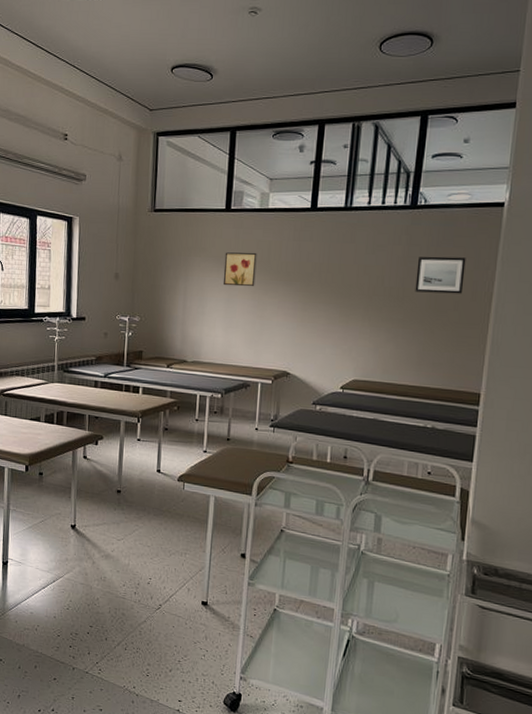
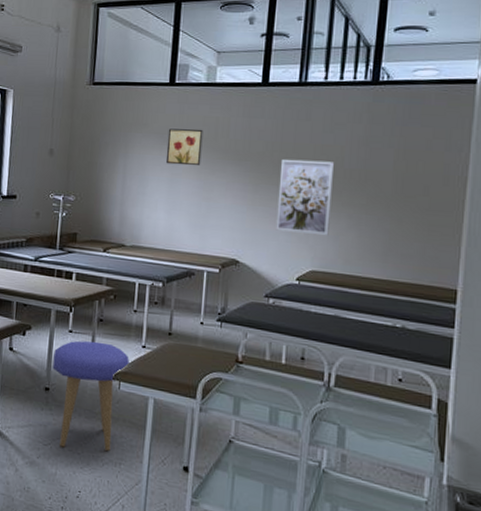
stool: none [123,448,192,543] -> present [52,340,129,451]
wall art: none [322,279,376,349] -> present [275,158,335,236]
wall art: present [415,256,466,294] -> none [379,136,436,178]

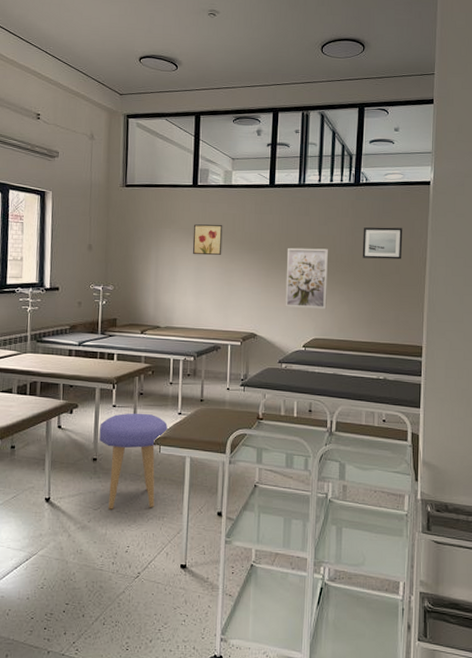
wall art: none [379,136,436,178] -> present [362,227,403,260]

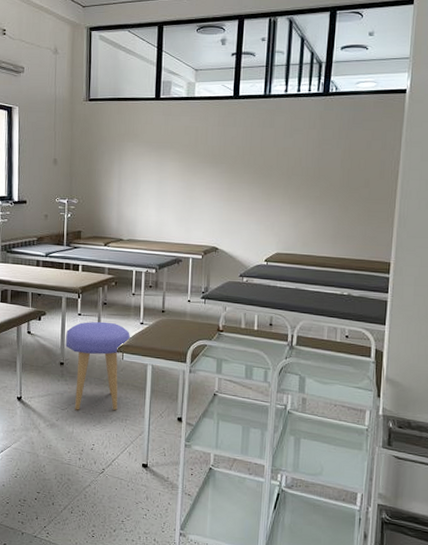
wall art: present [192,224,223,256] -> none [154,137,186,170]
wall art: present [285,247,329,310] -> none [247,160,294,224]
wall art: present [362,227,403,260] -> none [329,138,374,173]

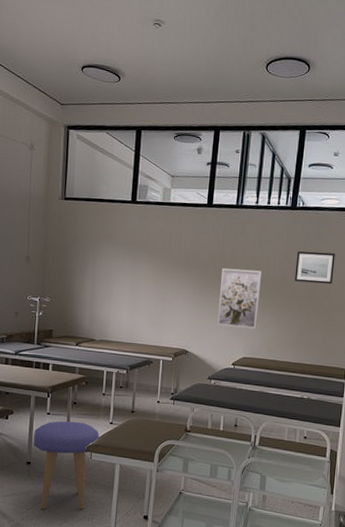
wall art: none [247,160,294,224] -> present [217,267,263,330]
wall art: none [329,138,374,173] -> present [294,251,336,285]

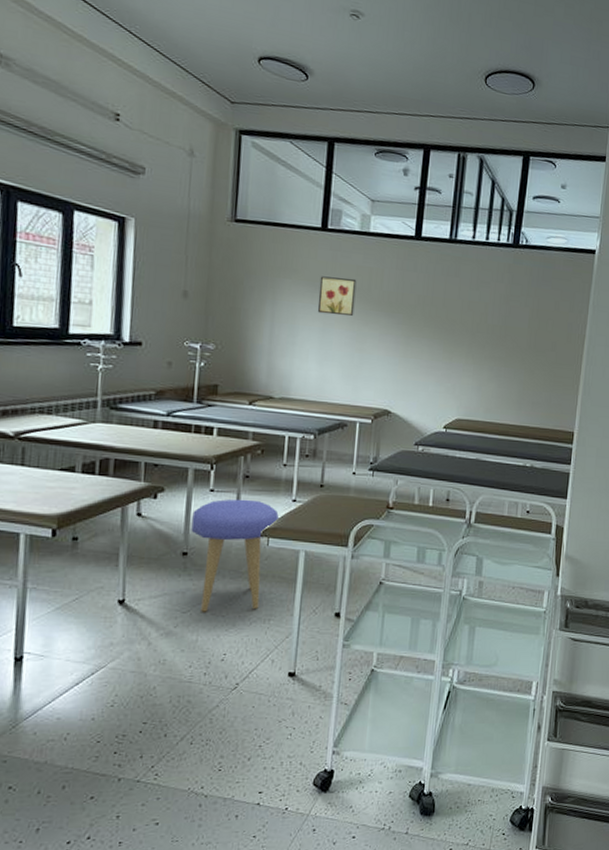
wall art: none [128,240,160,273] -> present [317,276,357,316]
wall art: present [217,267,263,330] -> none [425,312,480,387]
wall art: present [294,251,336,285] -> none [516,296,563,335]

